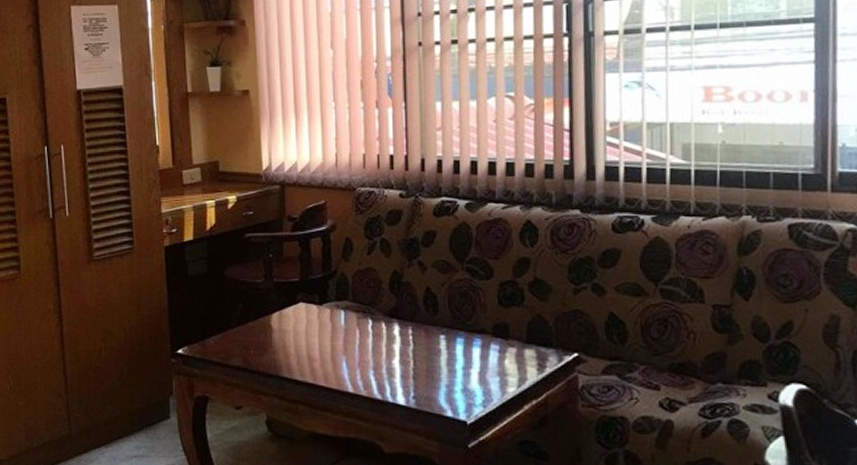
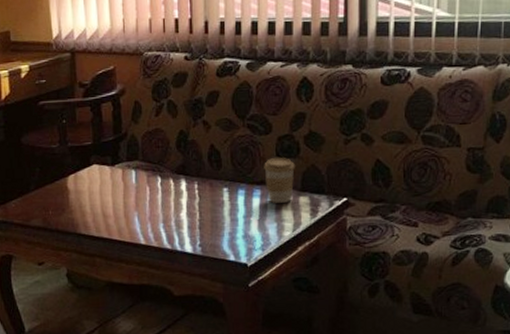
coffee cup: none [485,305,519,355] -> present [264,158,295,203]

